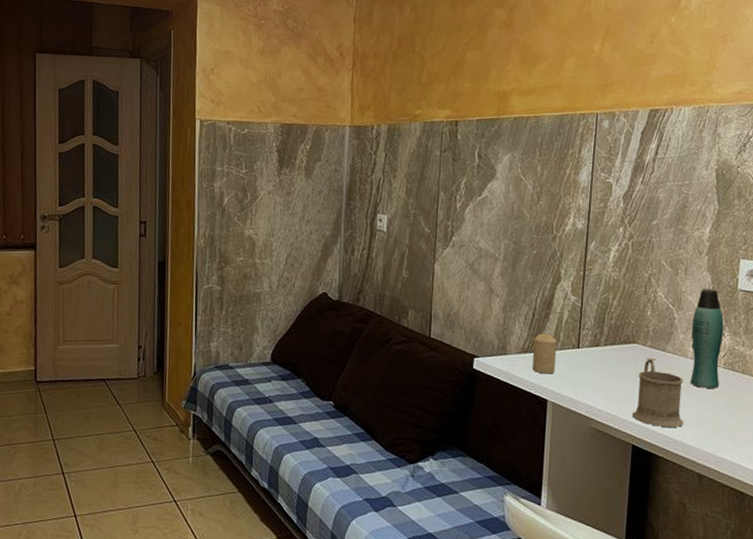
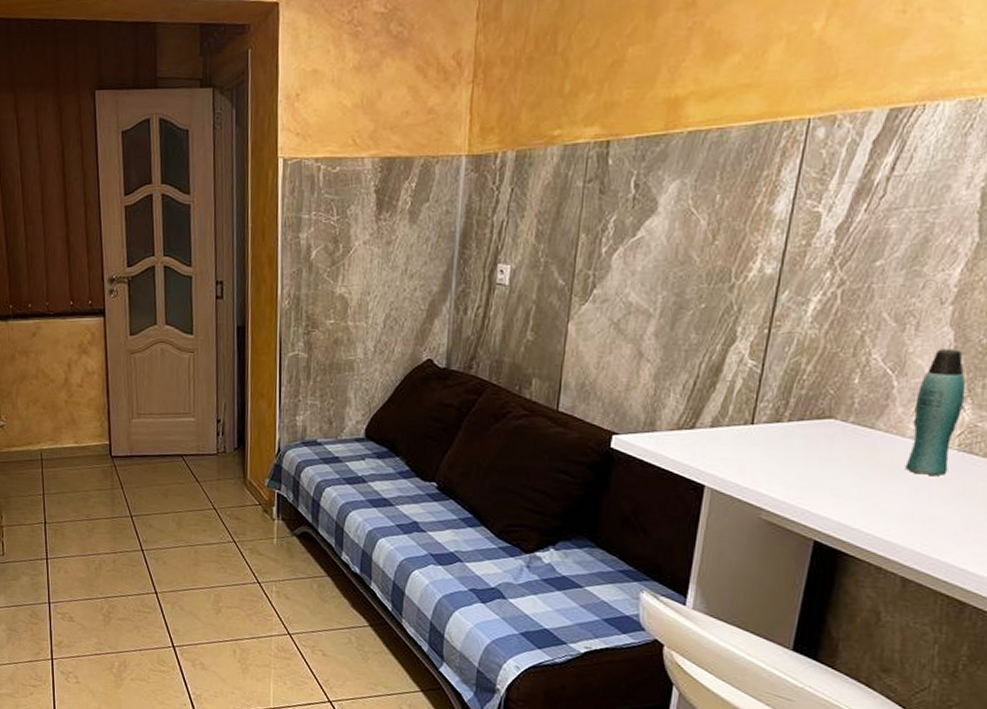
candle: present [533,333,557,374] -> none [688,406,723,455]
mug: present [633,357,684,428] -> none [819,436,896,522]

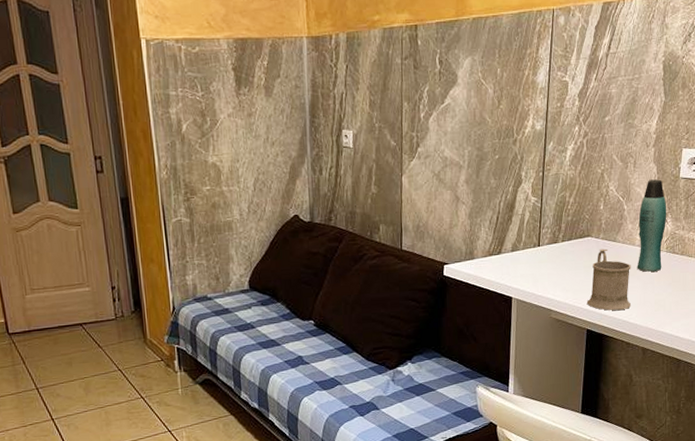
mug: none [819,436,896,522] -> present [587,249,632,311]

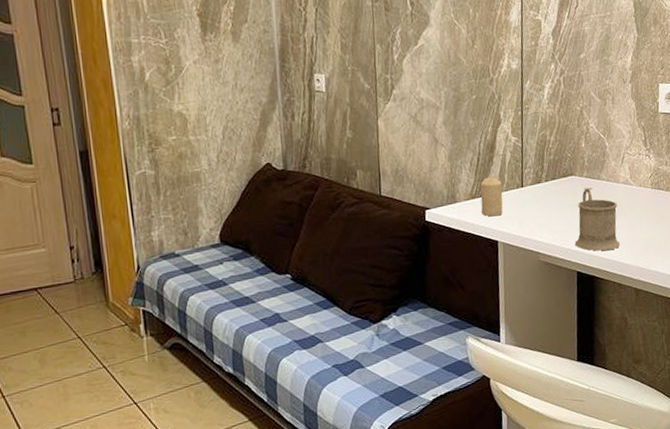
candle: none [497,235,520,274] -> present [480,176,503,217]
bottle: present [637,179,667,272] -> none [621,115,649,210]

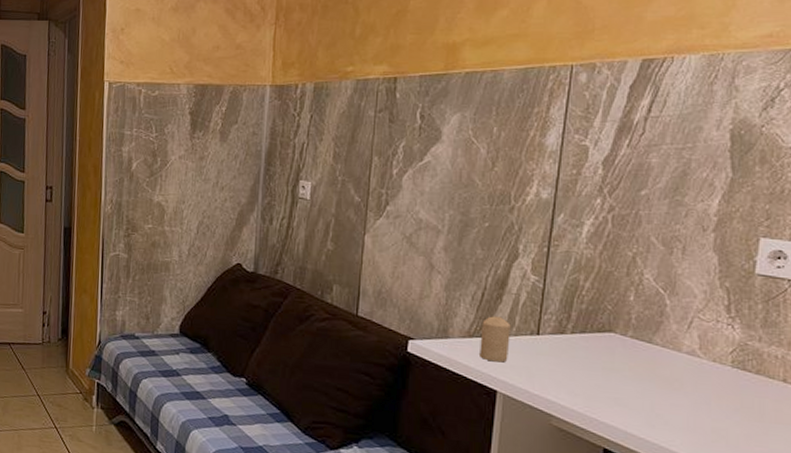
mug: present [575,187,621,251] -> none [606,349,675,432]

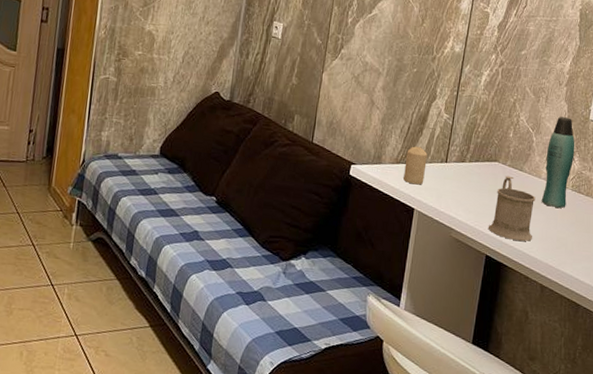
mug: none [606,349,675,432] -> present [489,175,536,242]
bottle: none [683,272,734,390] -> present [541,116,575,208]

